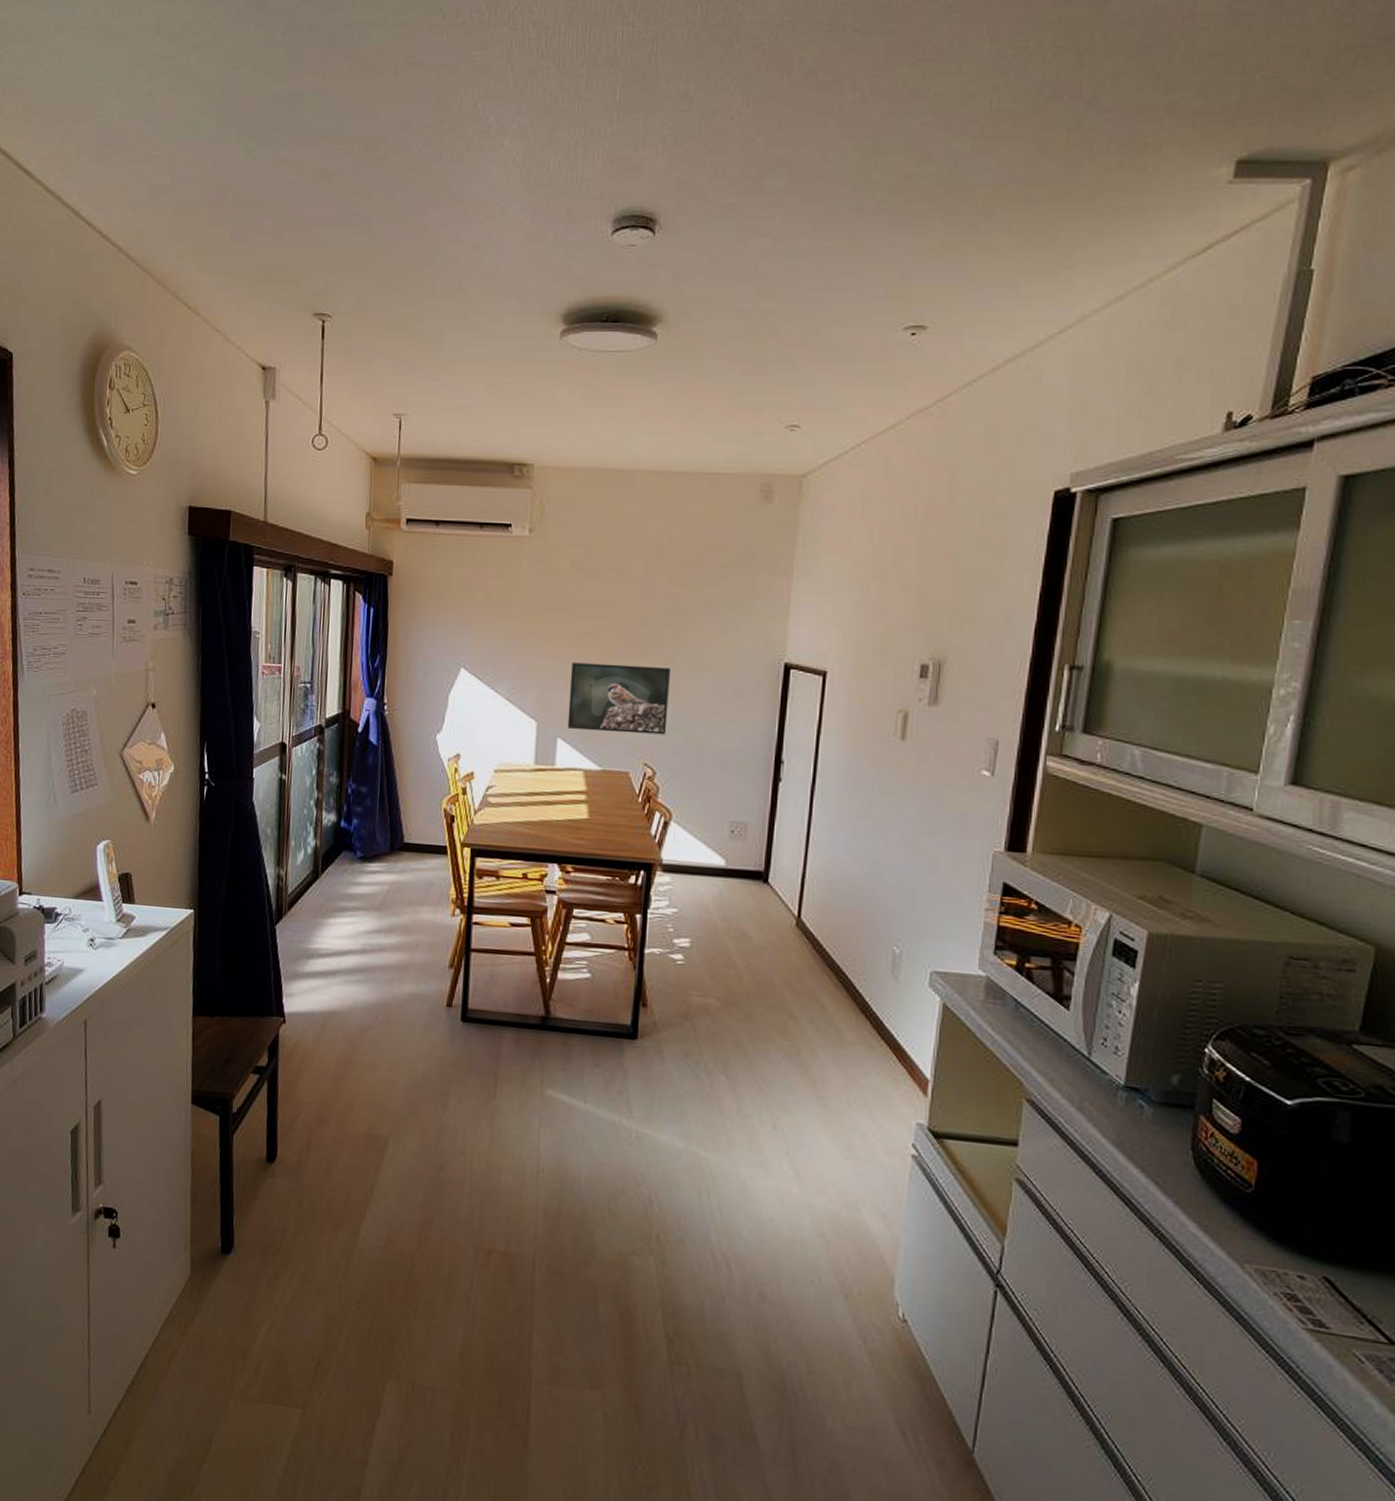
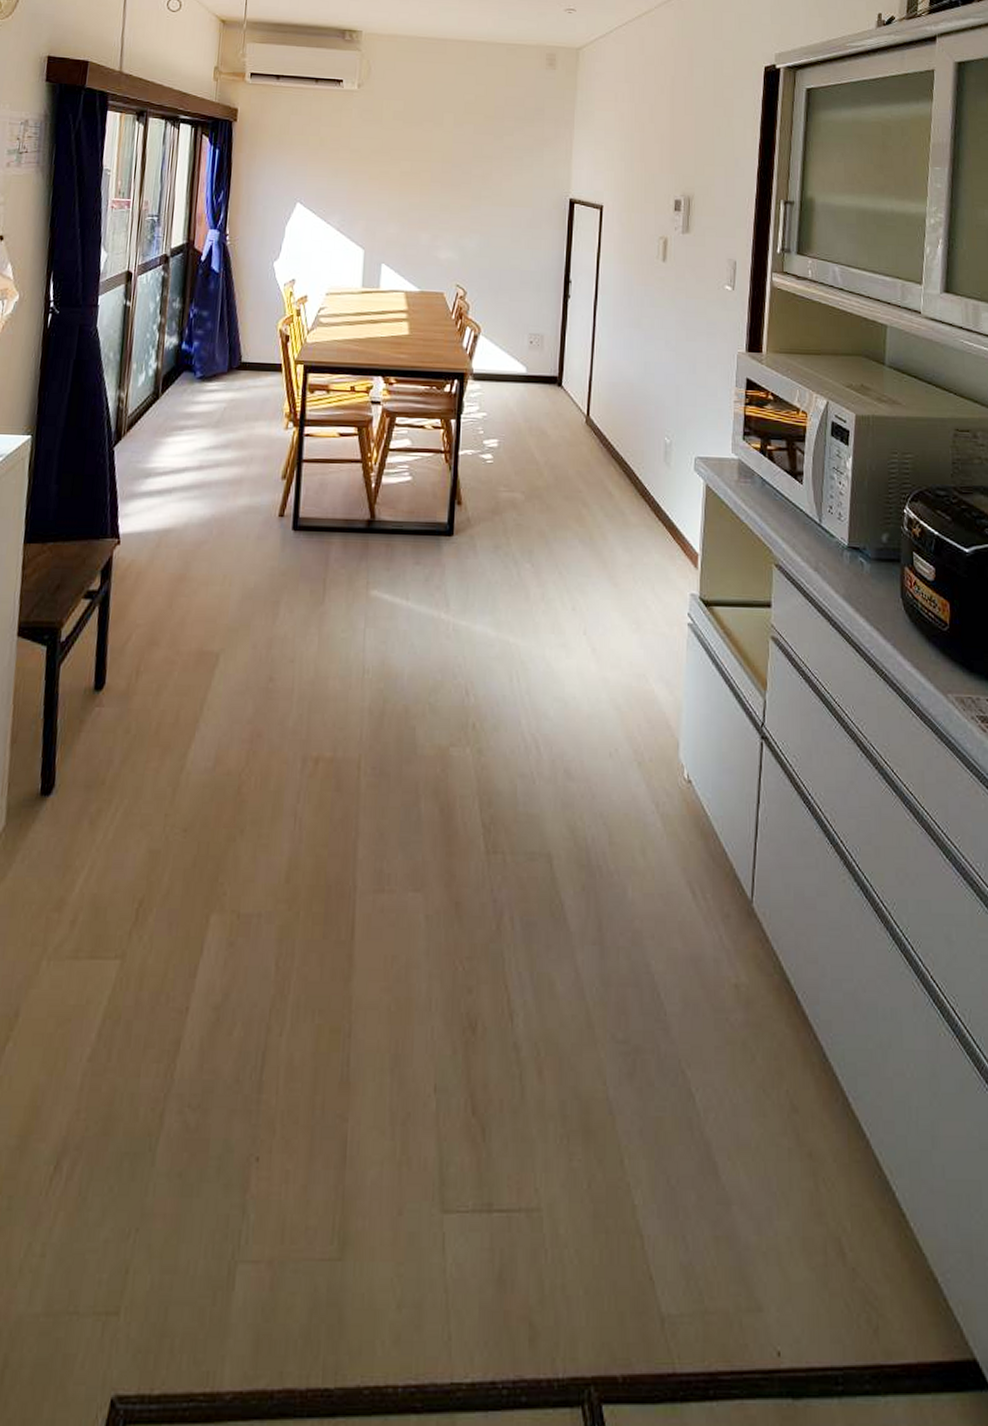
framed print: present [567,662,672,735] -> none [390,198,478,260]

